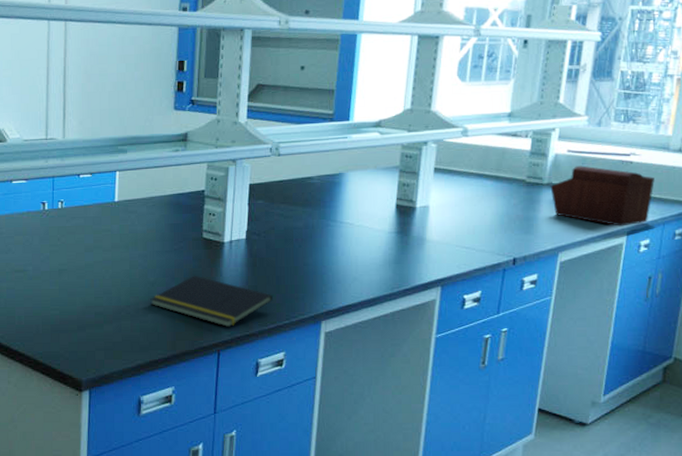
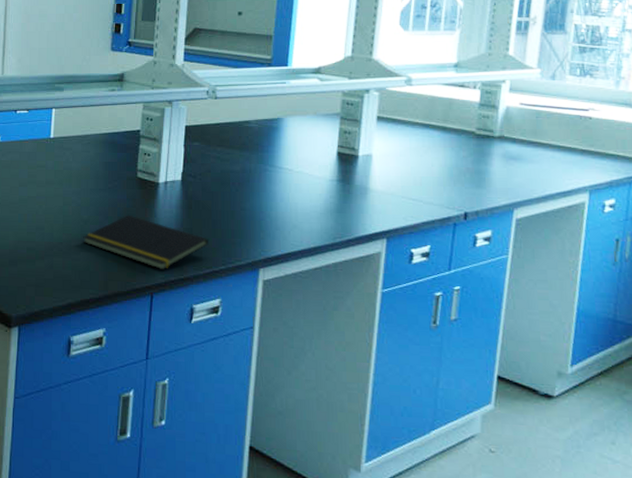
sewing box: present [550,165,655,226] -> none [502,119,617,184]

